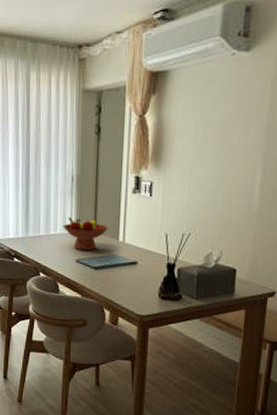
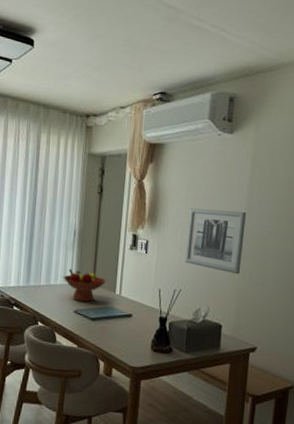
wall art: none [194,142,265,214] -> present [184,208,246,275]

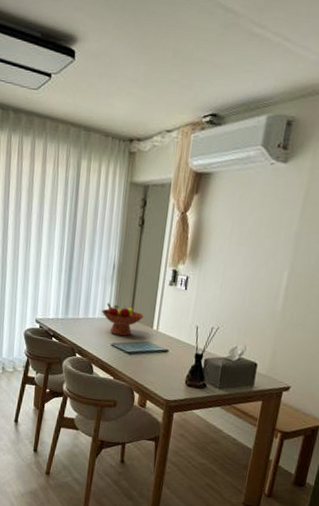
wall art: present [184,208,246,275] -> none [224,244,293,315]

